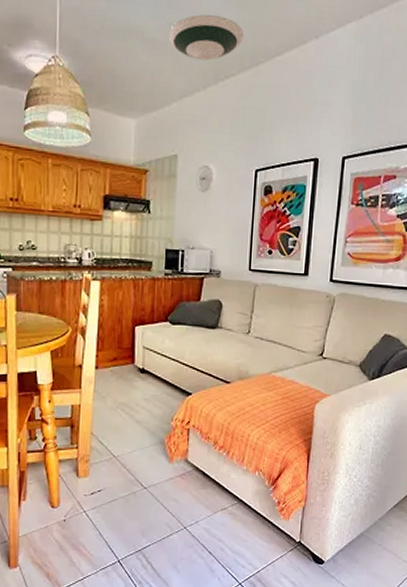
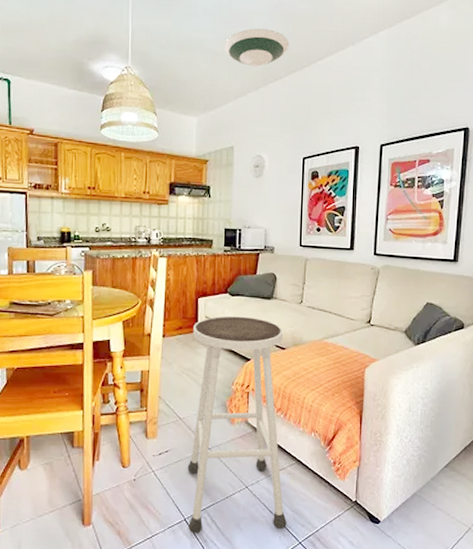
stool: none [122,346,229,576] -> present [187,316,287,534]

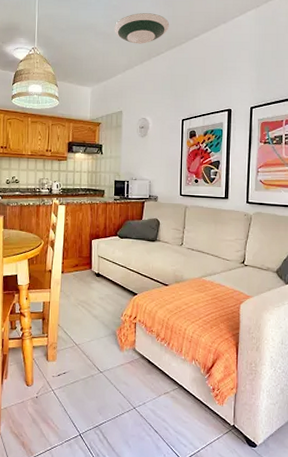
stool: present [187,316,287,534] -> none [82,255,171,449]

